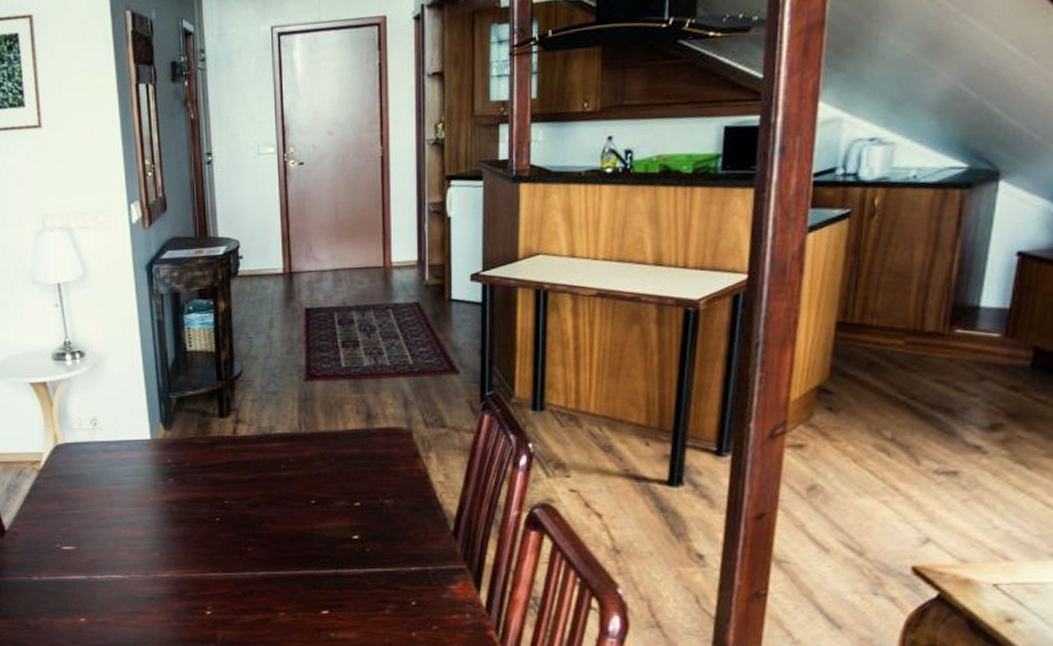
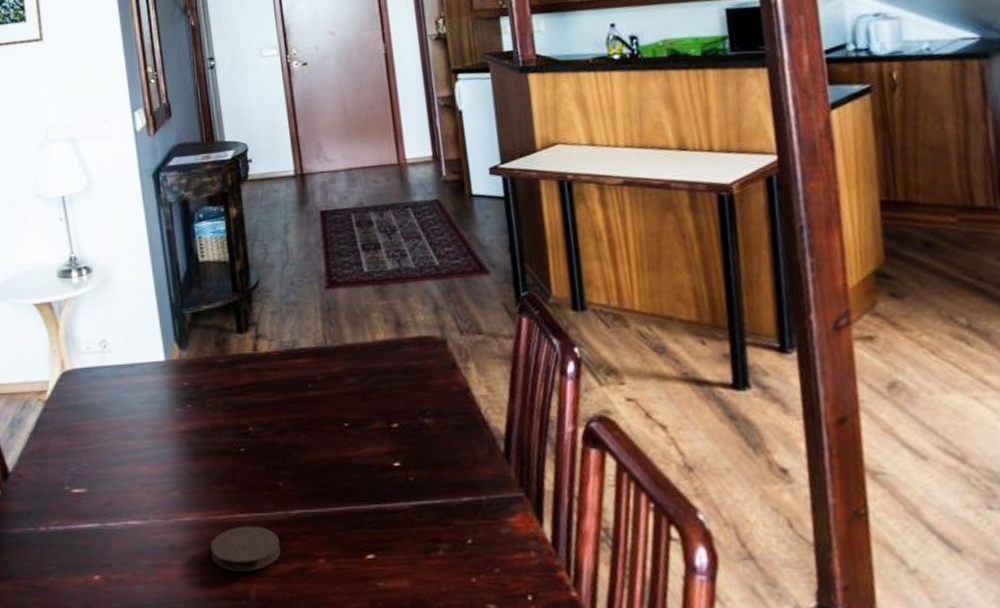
coaster: none [185,583,247,620] -> present [211,526,281,572]

